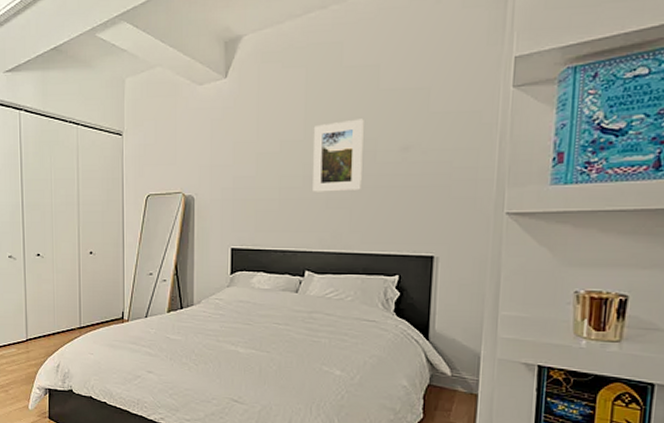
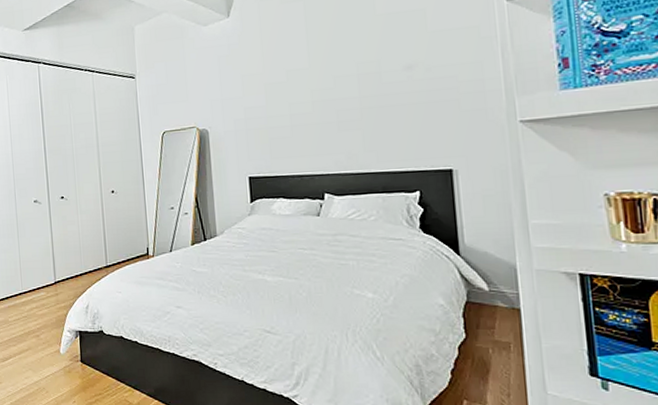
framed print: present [313,119,364,192] -> none [318,43,371,117]

